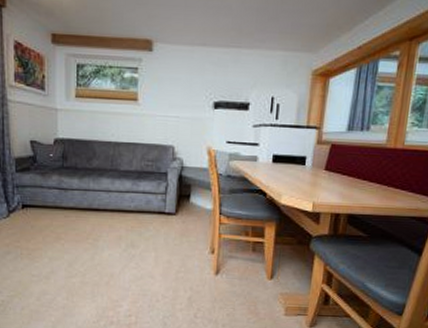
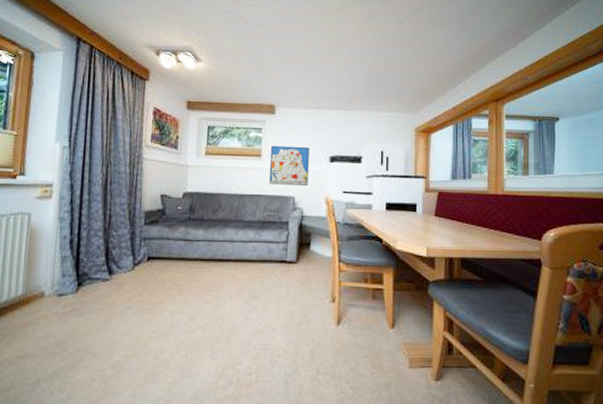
wall art: none [146,88,192,135] -> present [269,145,310,187]

